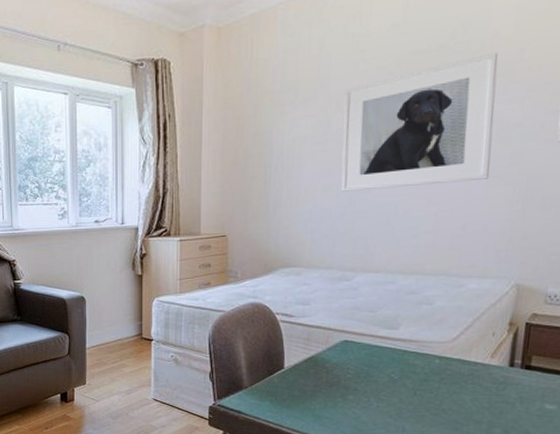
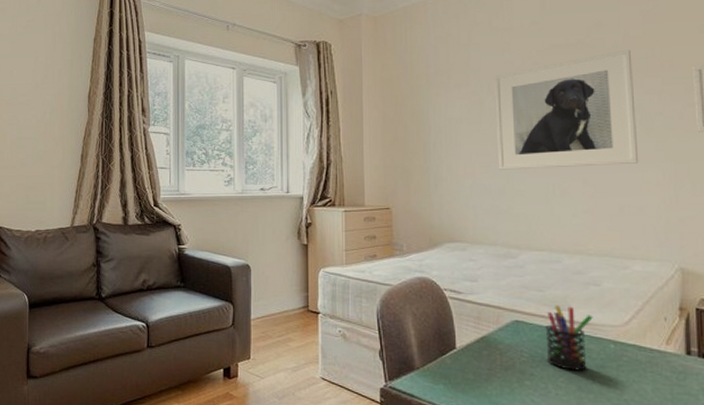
pen holder: none [371,324,422,385] -> present [545,304,593,371]

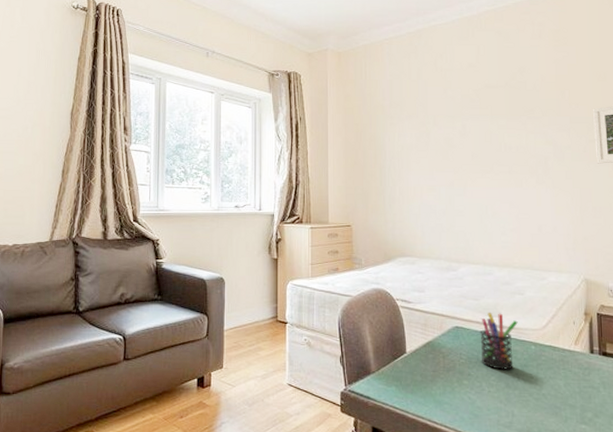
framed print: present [494,49,639,170] -> none [439,92,553,193]

